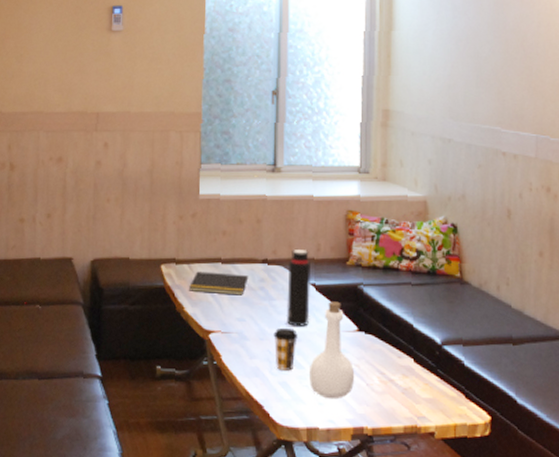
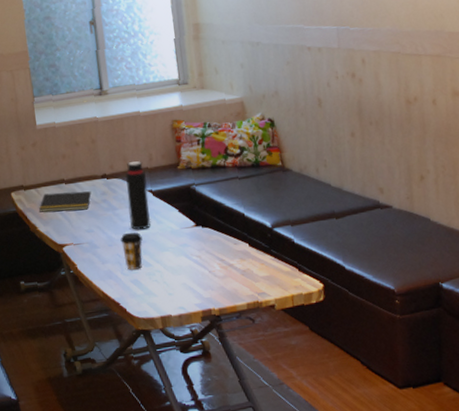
bottle: present [310,301,355,399] -> none [156,203,198,289]

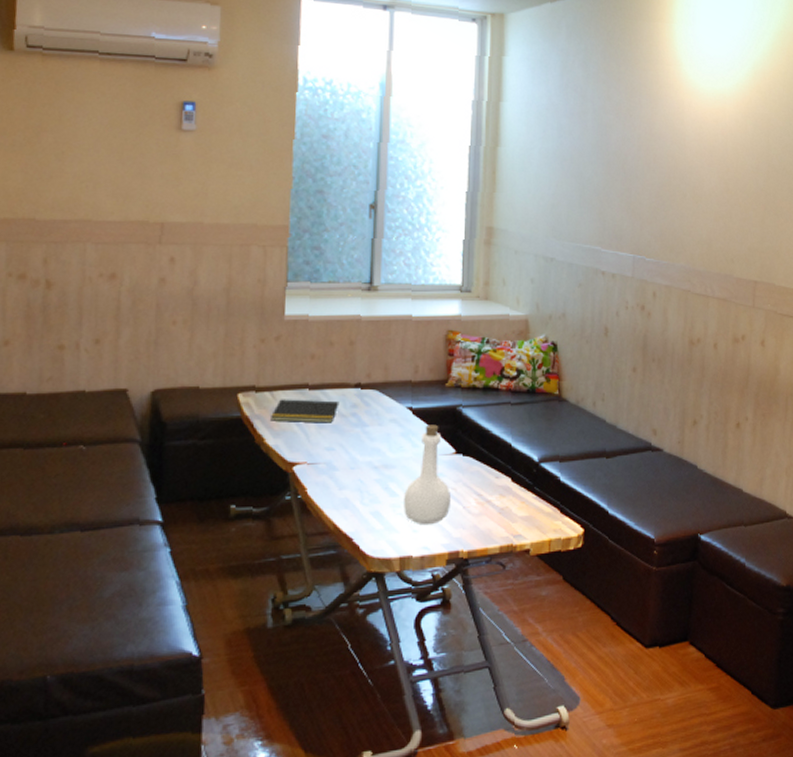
coffee cup: present [120,232,142,270] -> none [365,454,392,500]
water bottle: present [126,161,151,230] -> none [379,372,408,453]
bottle: none [156,203,198,289] -> present [404,424,452,525]

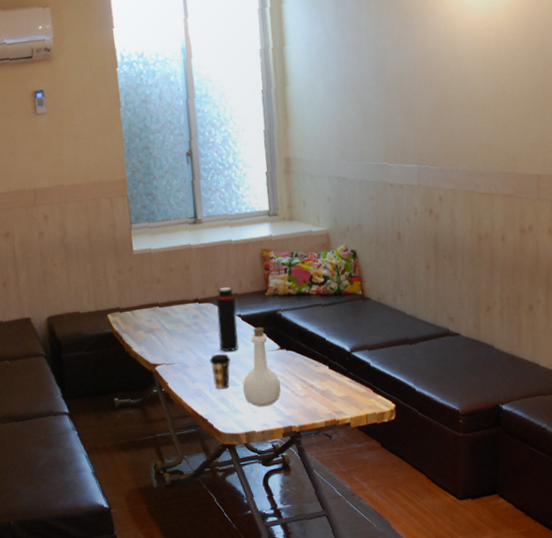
notepad: present [271,399,340,423] -> none [134,314,184,334]
coffee cup: none [365,454,392,500] -> present [210,353,230,389]
water bottle: none [379,372,408,453] -> present [216,287,239,352]

